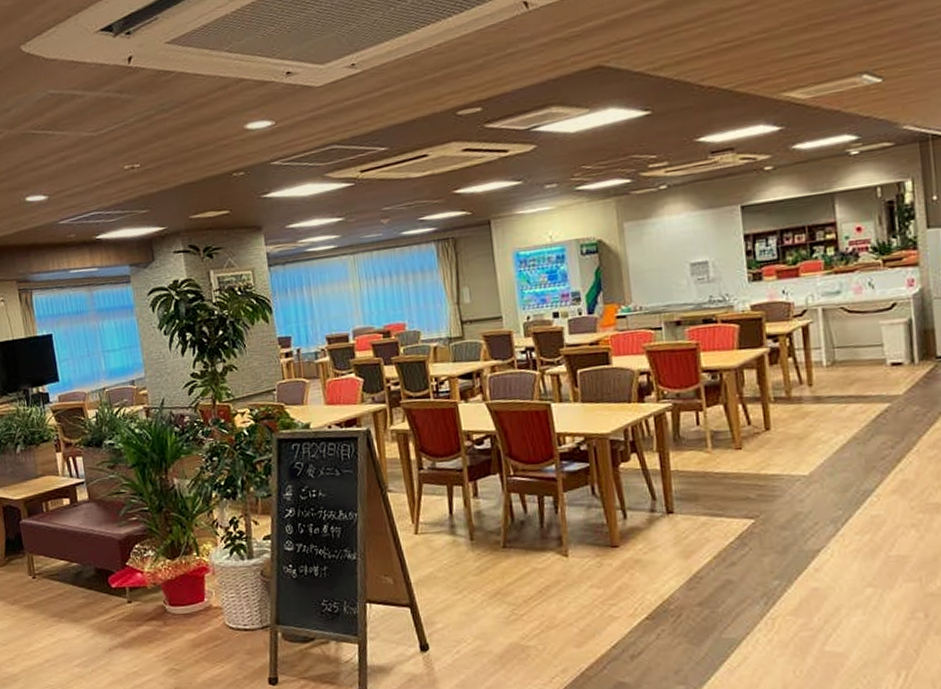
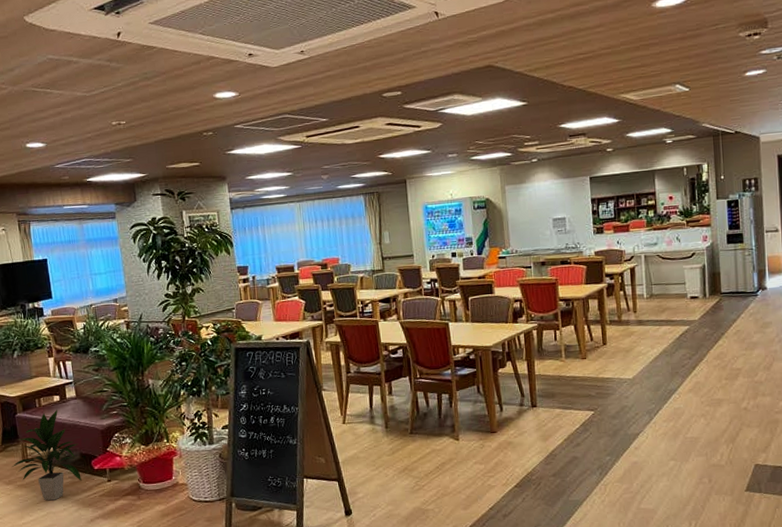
indoor plant: none [17,514,97,625] -> present [12,409,82,501]

